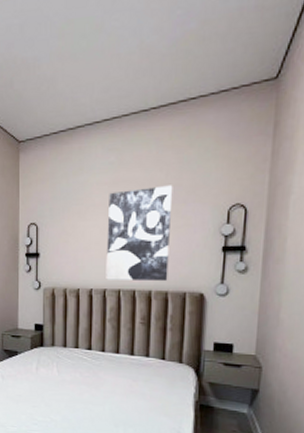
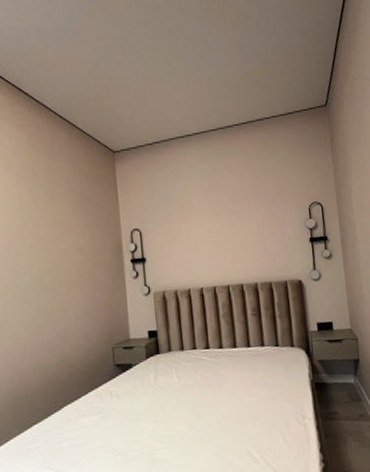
wall art: present [106,185,173,282] -> none [207,188,270,278]

